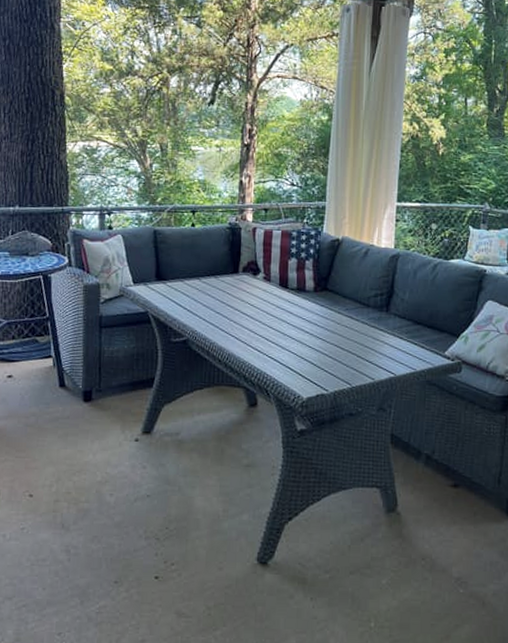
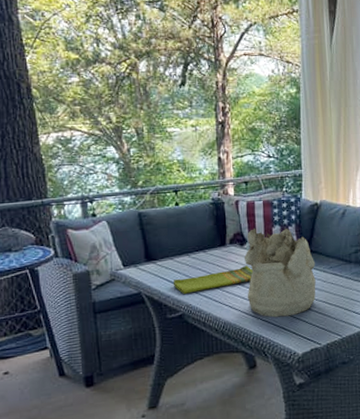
dish towel: none [181,296,263,319] -> present [174,265,253,294]
mineral sample: none [255,258,331,356] -> present [243,227,316,318]

